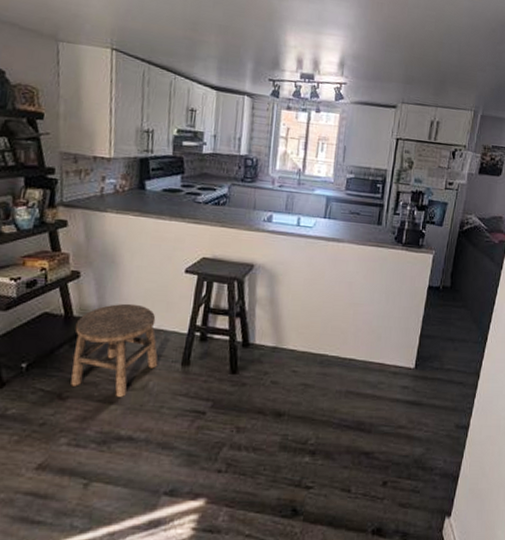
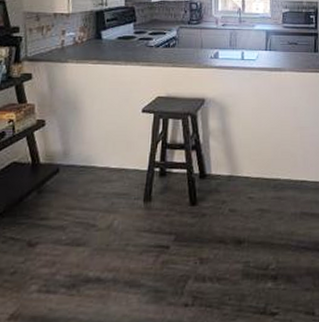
stool: present [71,303,158,397] -> none [39,146,122,239]

